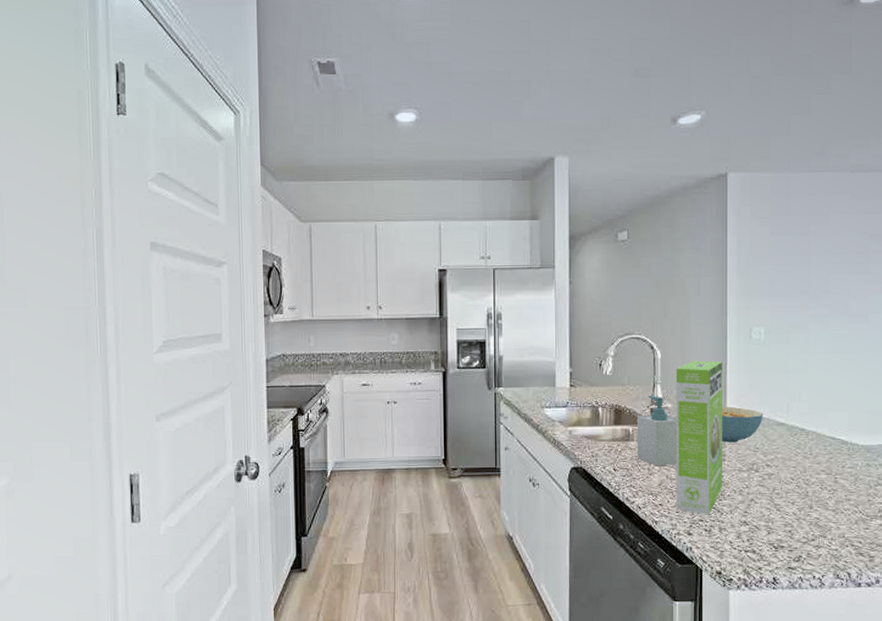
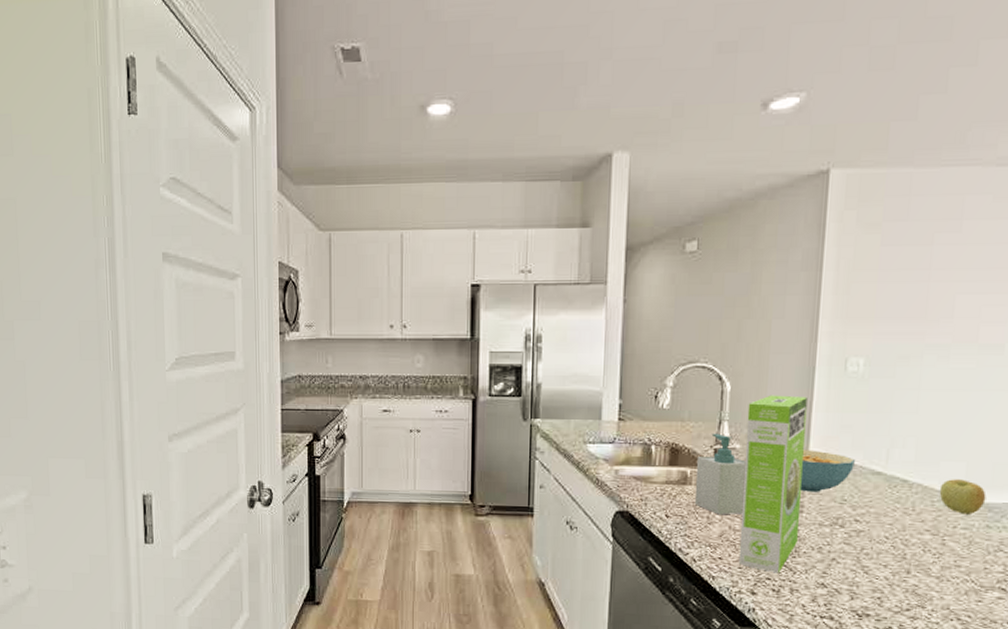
apple: none [829,426,865,455] -> present [939,479,986,514]

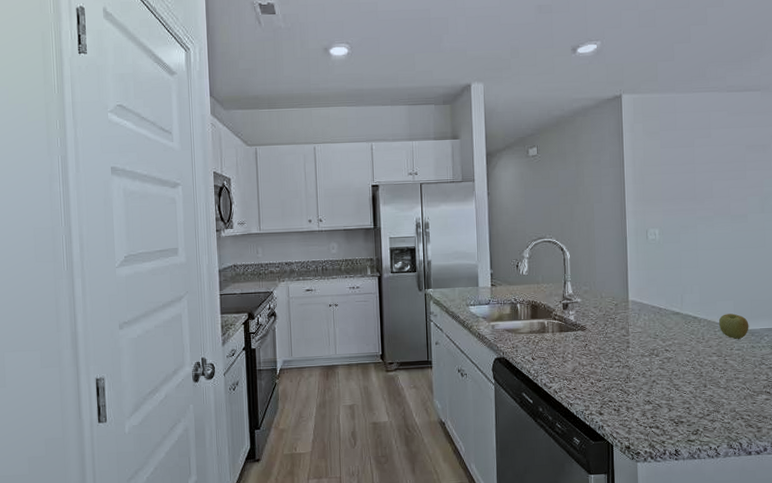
soap bottle: present [694,433,746,515] -> none [551,291,587,355]
cake mix box: present [738,395,808,574] -> none [583,259,628,396]
cereal bowl: present [799,449,855,492] -> none [624,299,661,331]

